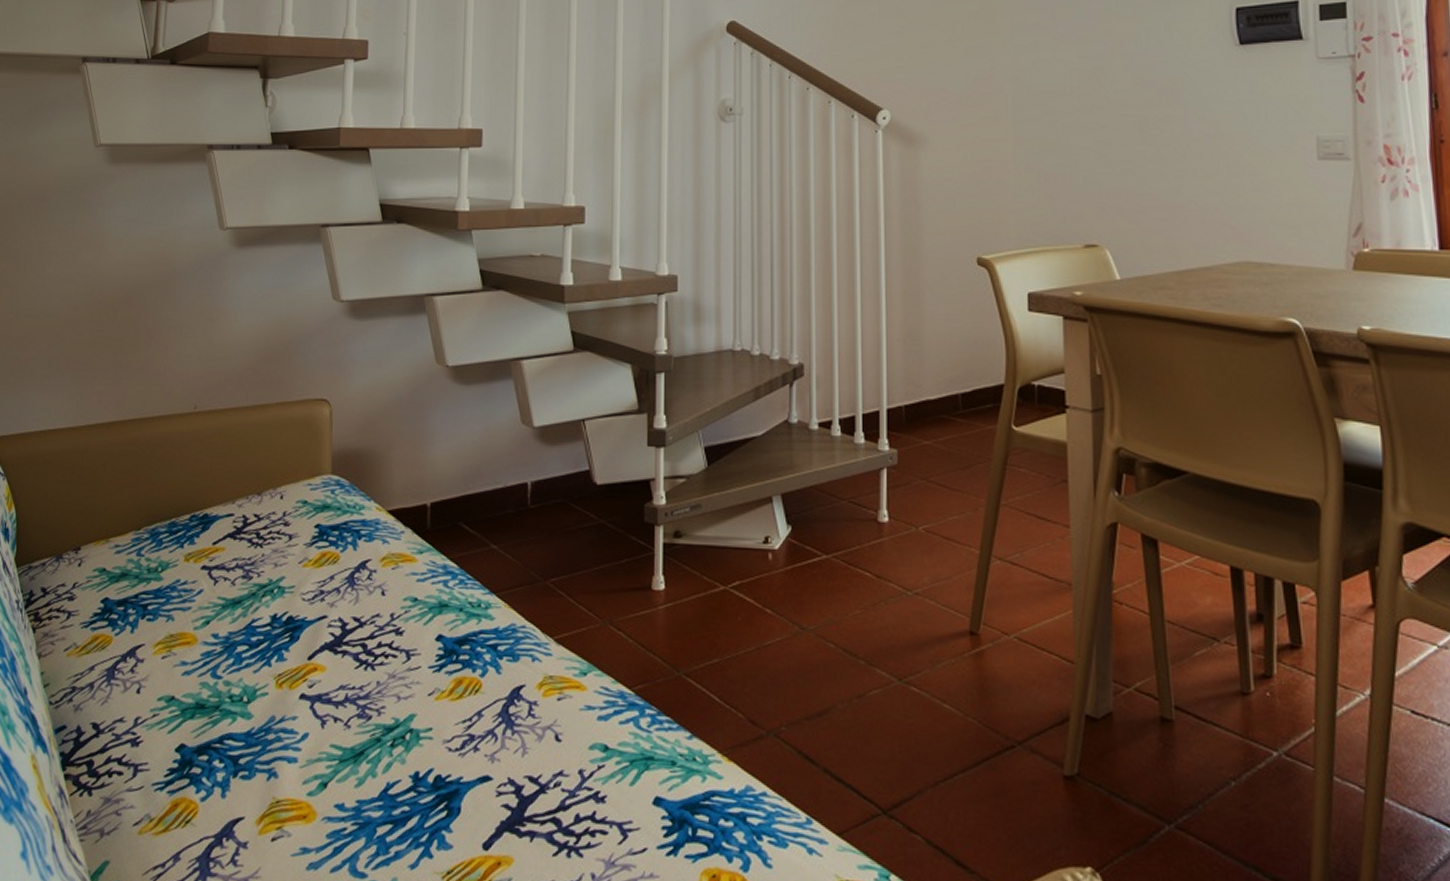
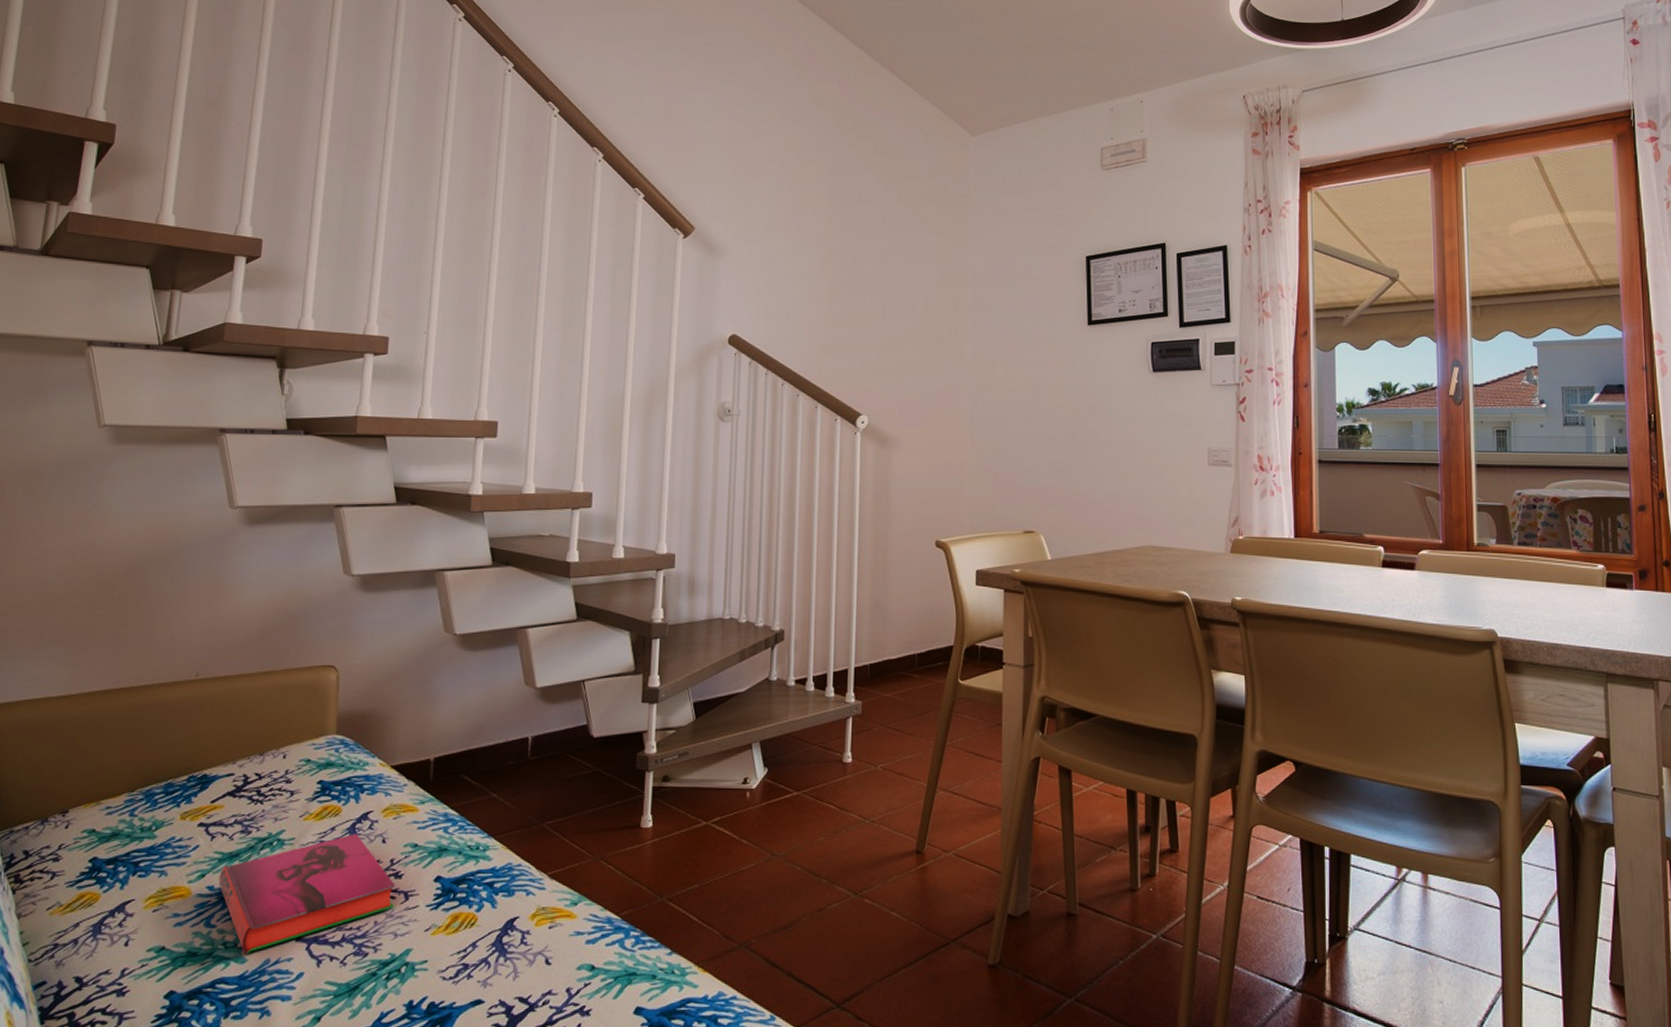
hardback book: none [223,583,397,710] -> present [218,833,396,955]

